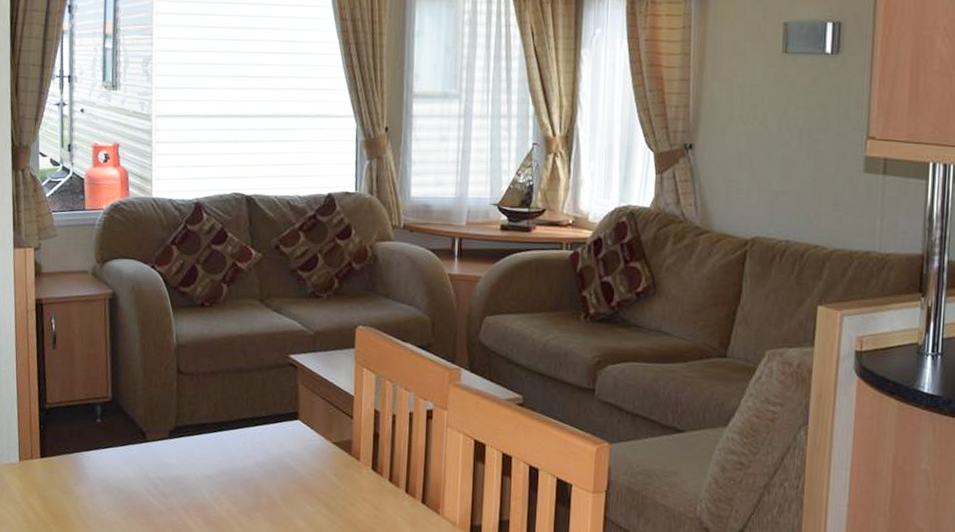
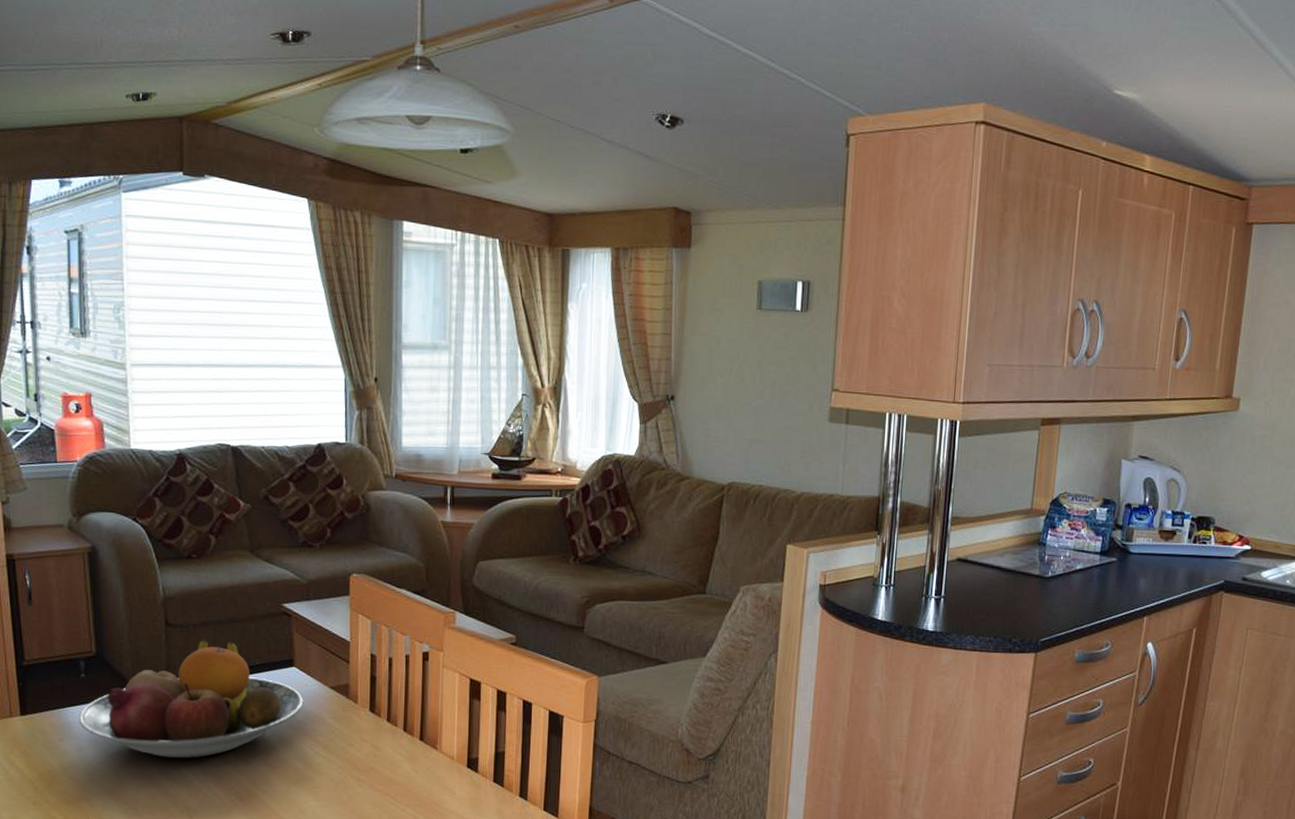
fruit bowl: none [93,388,307,510] -> present [79,639,304,759]

